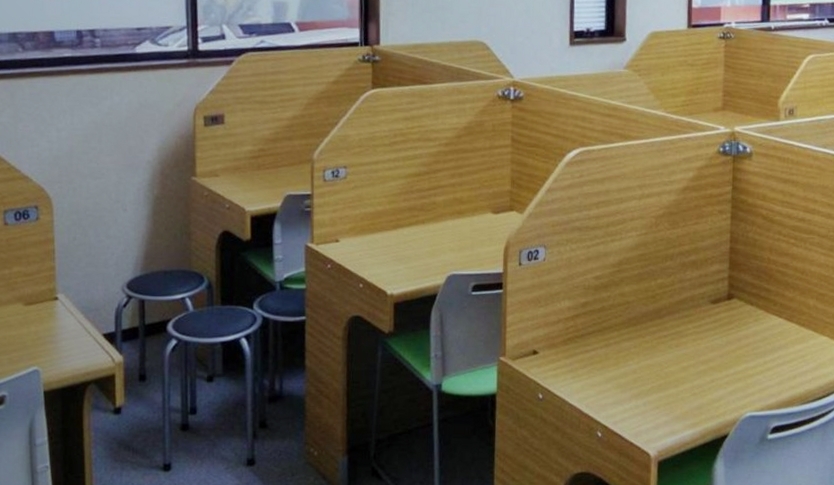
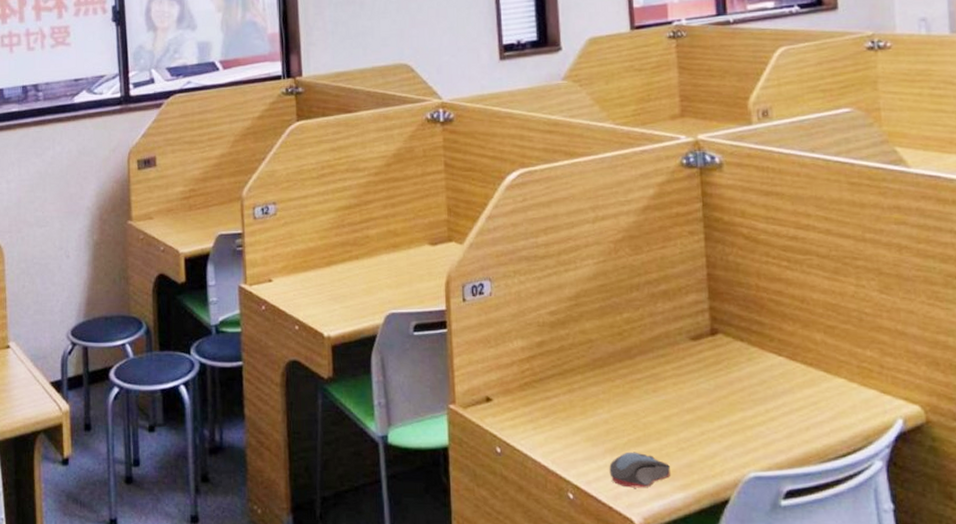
computer mouse: none [633,396,683,427] -> present [609,451,670,488]

